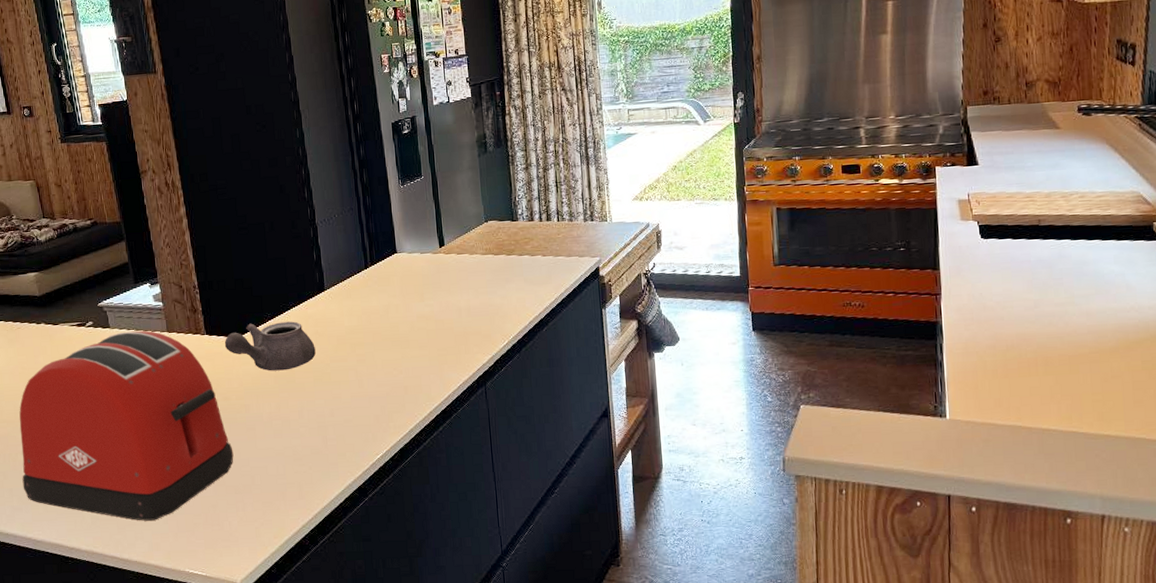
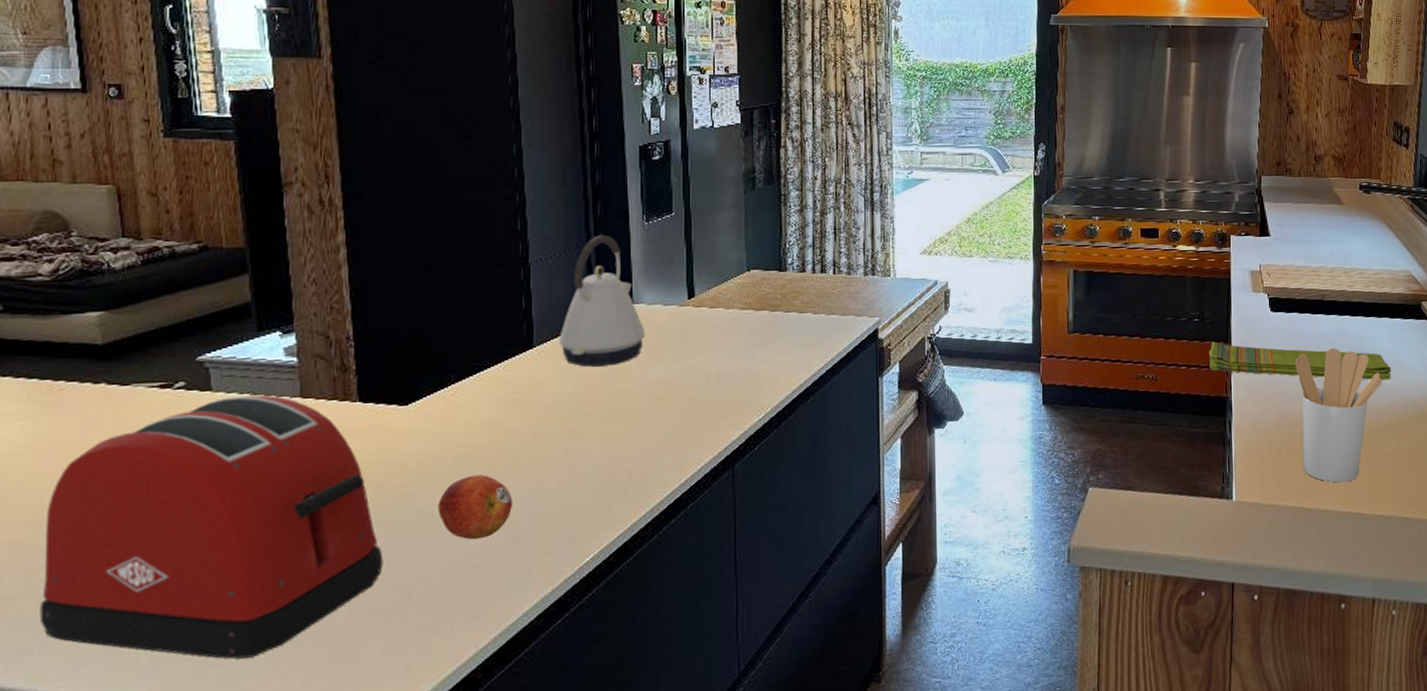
teapot: present [224,321,316,371] -> none [384,386,514,451]
fruit: none [267,390,320,440] -> present [438,475,512,540]
kettle: none [343,198,409,305] -> present [559,235,646,367]
dish towel: none [917,269,1119,303] -> present [1209,341,1391,381]
utensil holder: none [1010,272,1109,403] -> present [1295,348,1382,483]

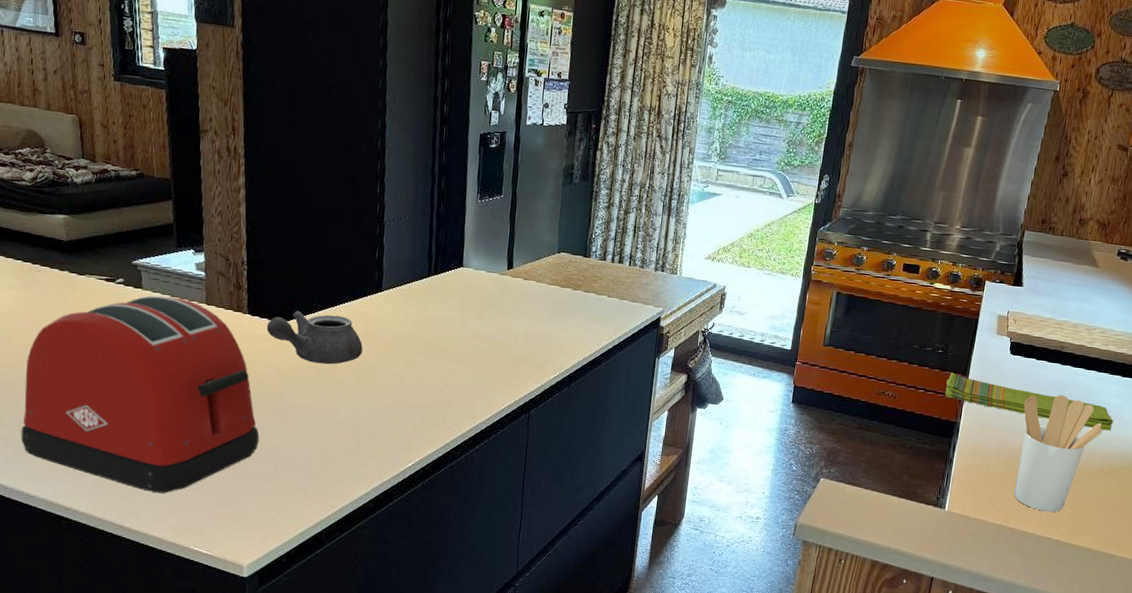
teapot: none [384,386,514,451] -> present [266,310,363,365]
fruit: present [438,475,512,540] -> none [301,385,357,435]
kettle: present [559,235,646,367] -> none [402,206,471,315]

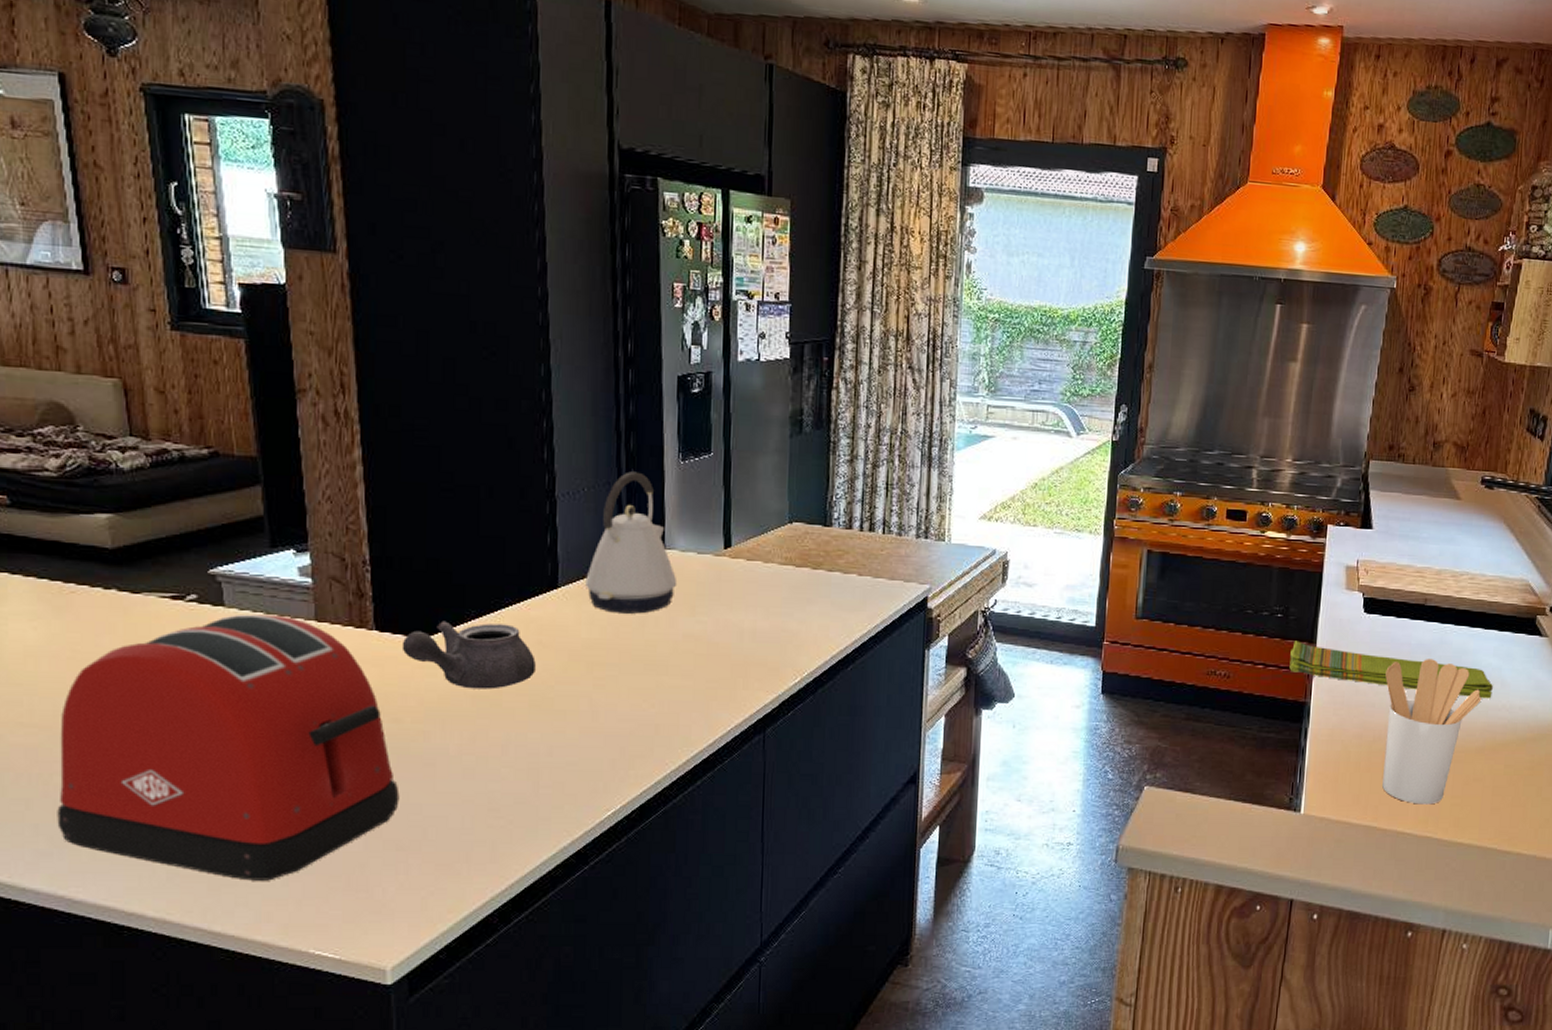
kettle: none [402,206,471,315] -> present [585,471,678,614]

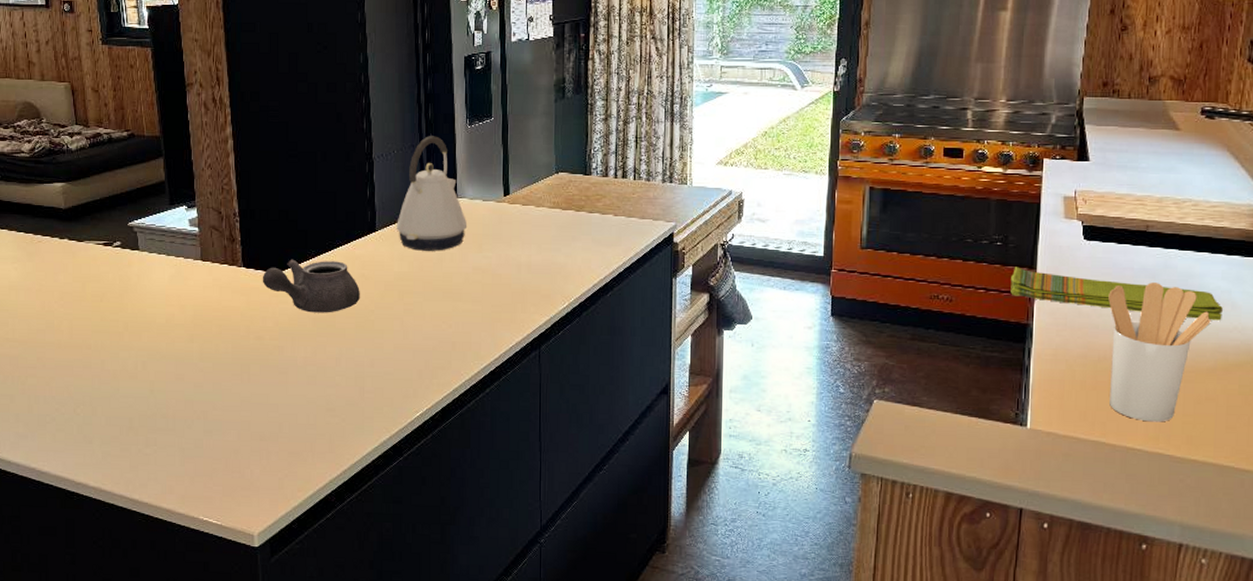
toaster: present [57,614,400,881] -> none [30,256,262,461]

